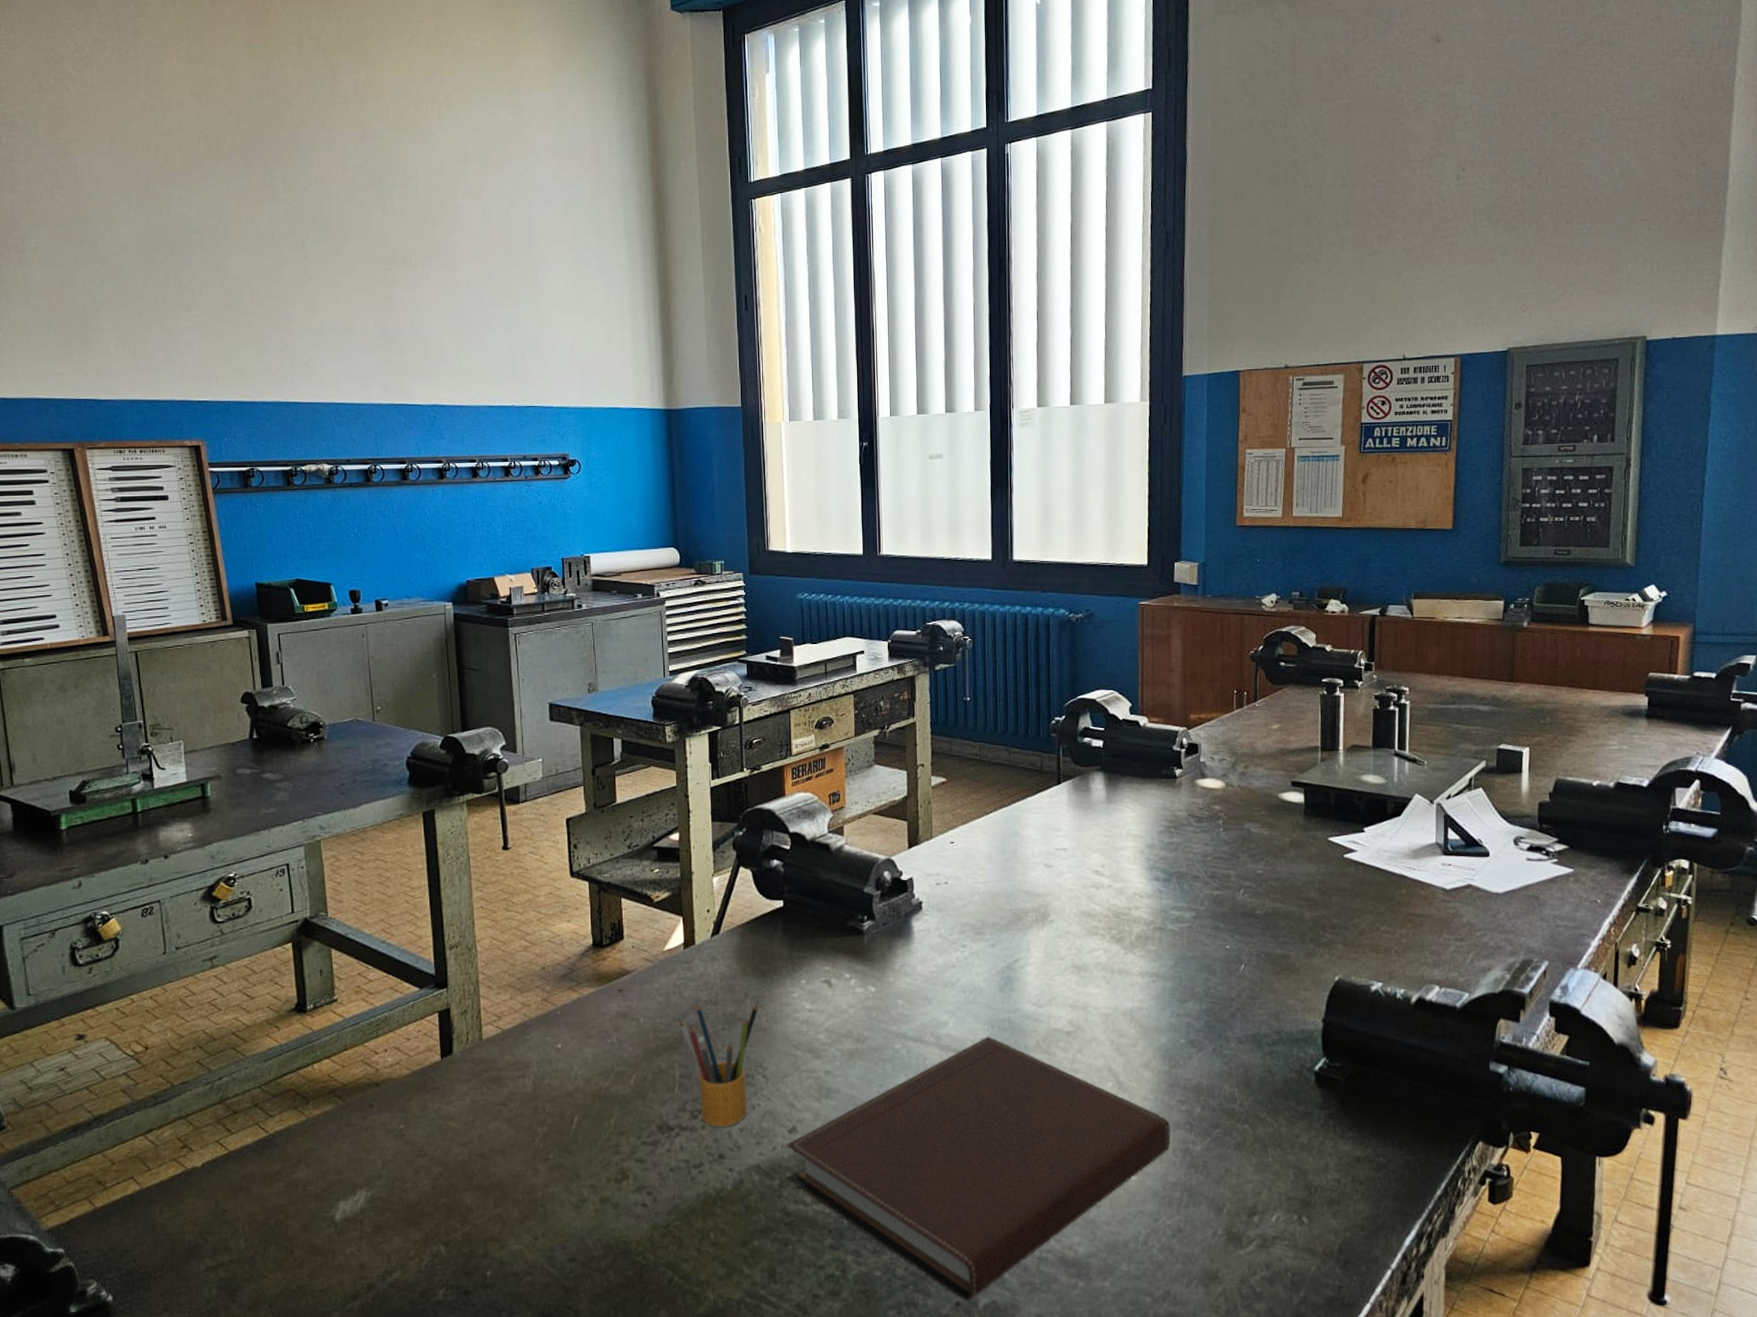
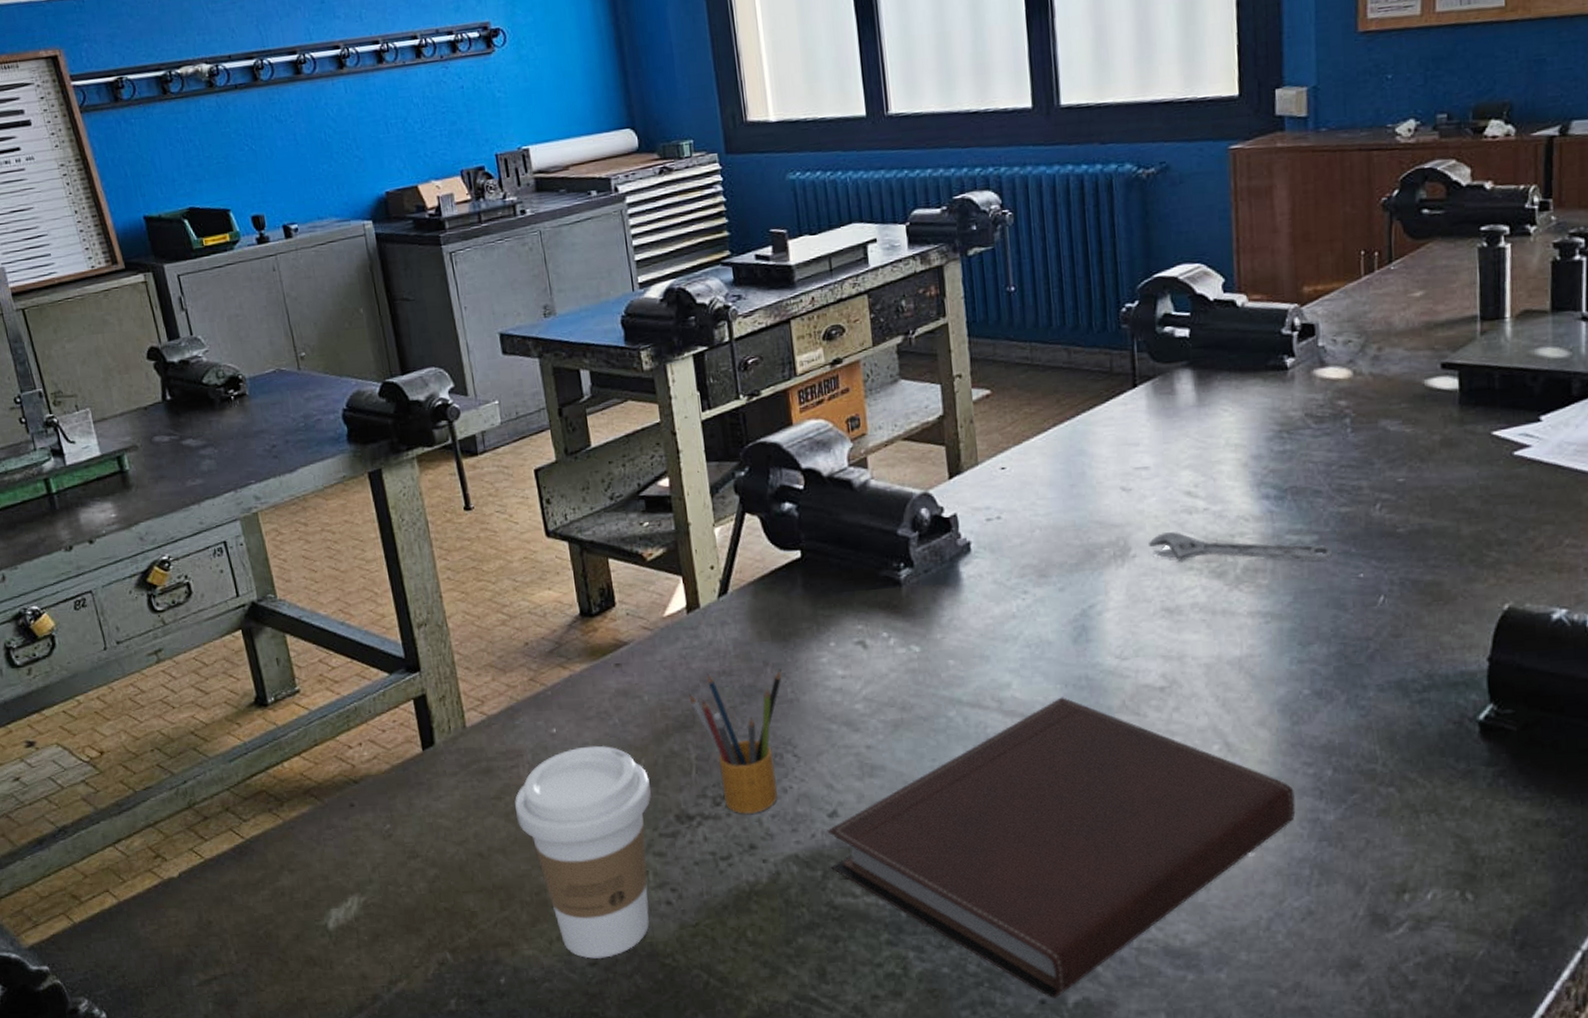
coffee cup: none [517,1061,638,1255] -> present [514,745,651,959]
adjustable wrench: none [1064,903,1205,934] -> present [1149,532,1332,562]

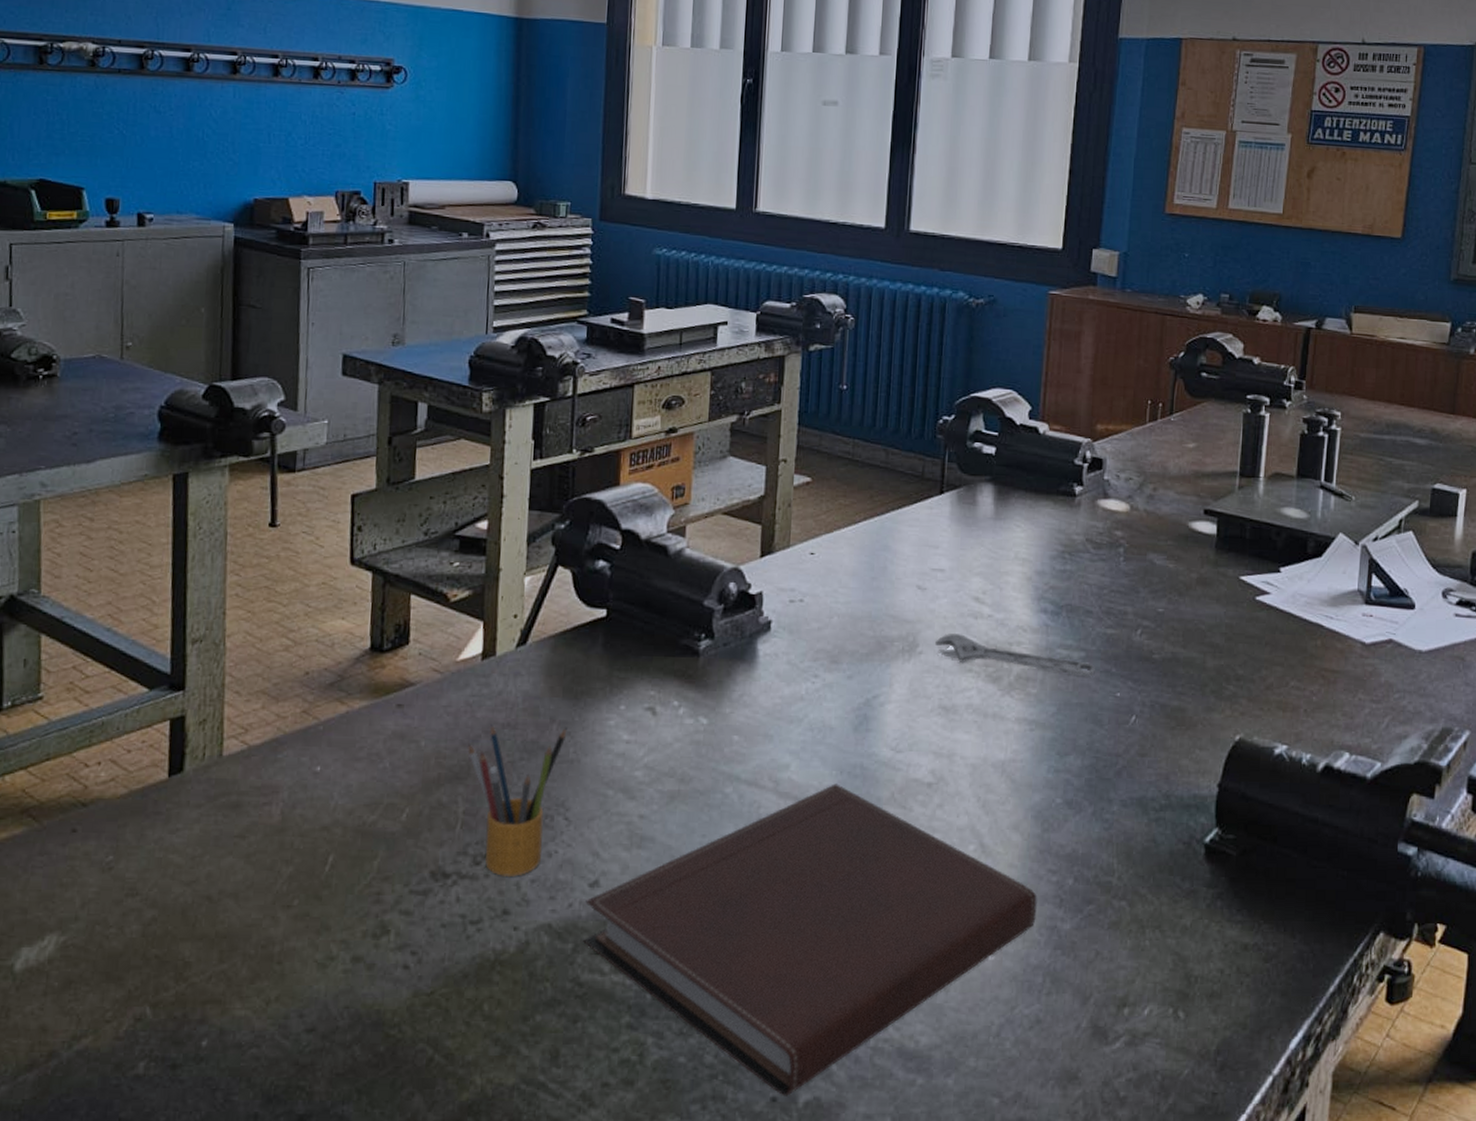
coffee cup: present [514,745,651,959] -> none [258,789,410,1024]

